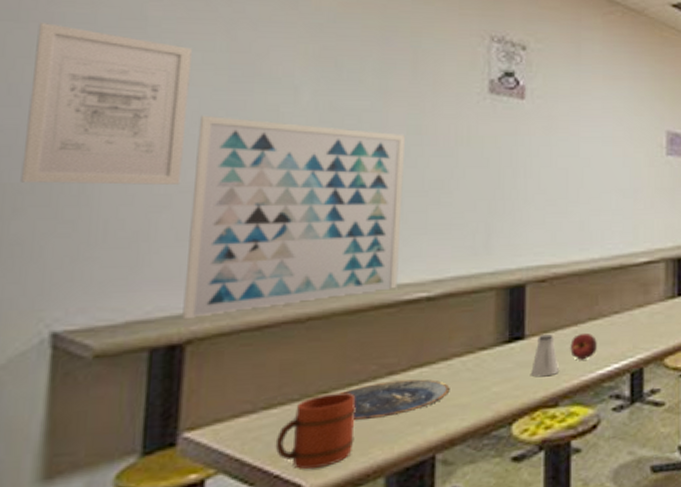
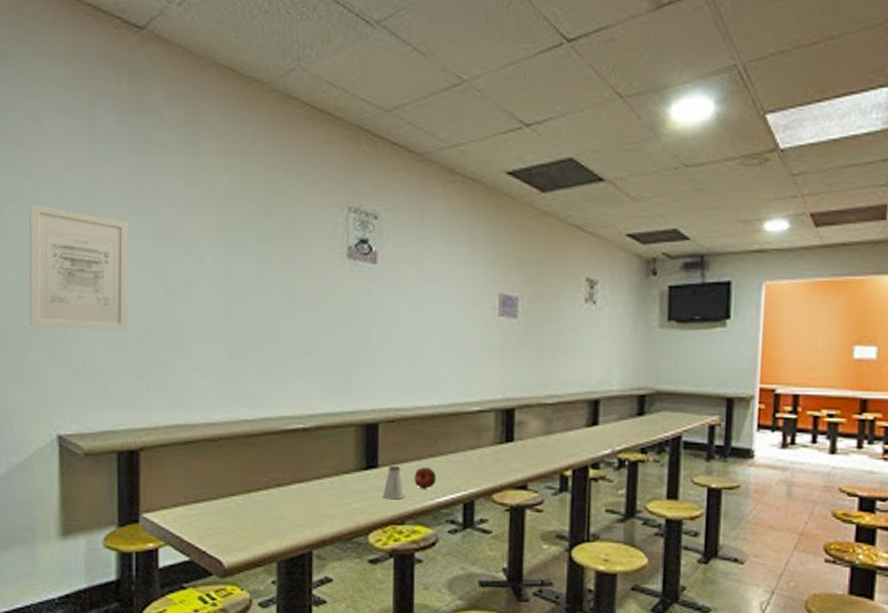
wall art: present [182,115,405,320] -> none [136,276,283,433]
mug: present [275,392,356,470] -> none [202,496,255,550]
plate: present [340,379,450,421] -> none [243,491,322,519]

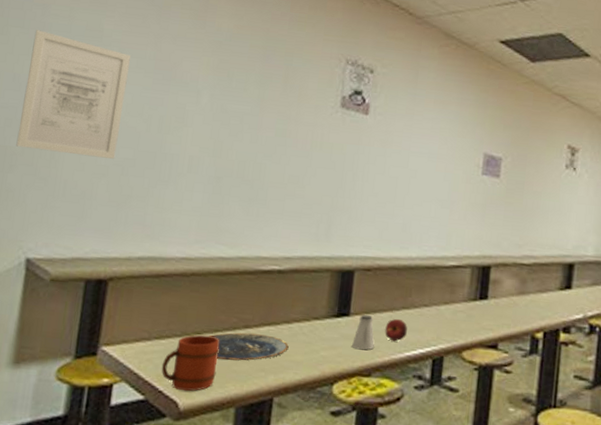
mug: none [202,496,255,550] -> present [161,335,219,391]
plate: none [243,491,322,519] -> present [209,332,289,361]

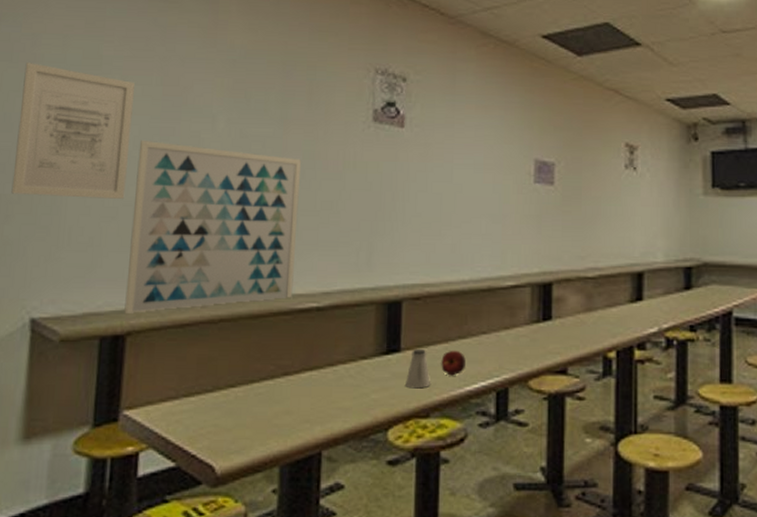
wall art: none [108,107,273,263] -> present [124,139,301,315]
mug: present [161,335,219,391] -> none [192,387,257,453]
plate: present [209,332,289,361] -> none [244,381,335,414]

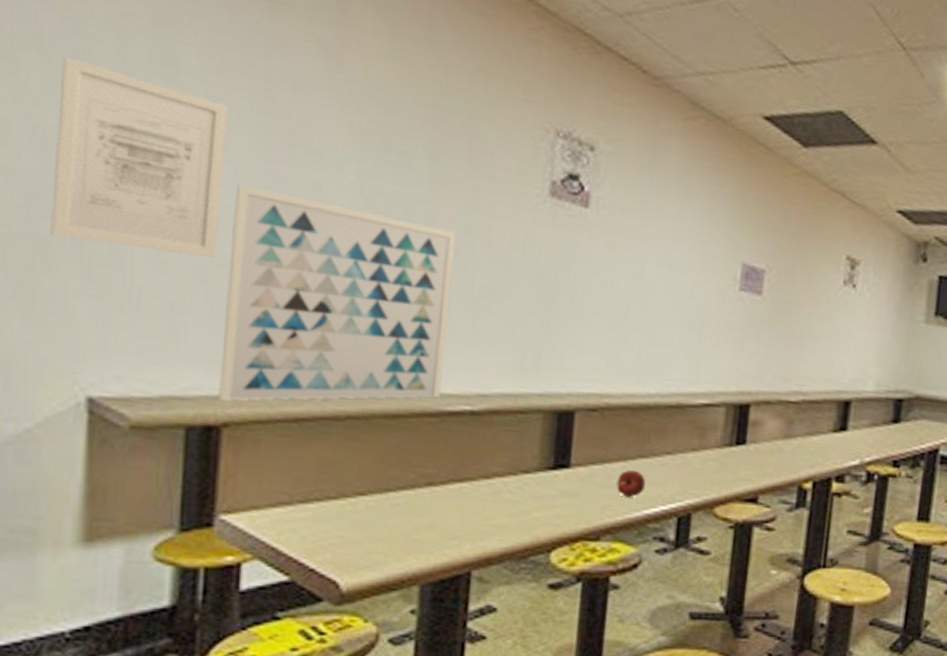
saltshaker: present [405,349,430,389] -> none [574,466,603,509]

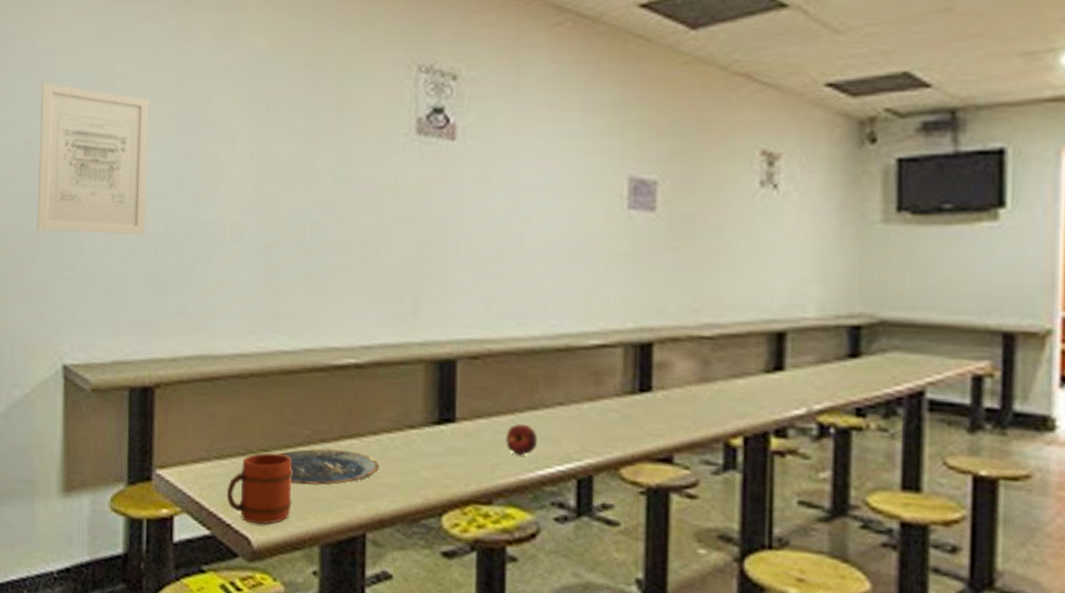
wall art: present [219,183,455,402] -> none [152,166,332,365]
mug: none [311,496,393,568] -> present [226,452,293,525]
plate: none [377,491,490,528] -> present [279,448,379,485]

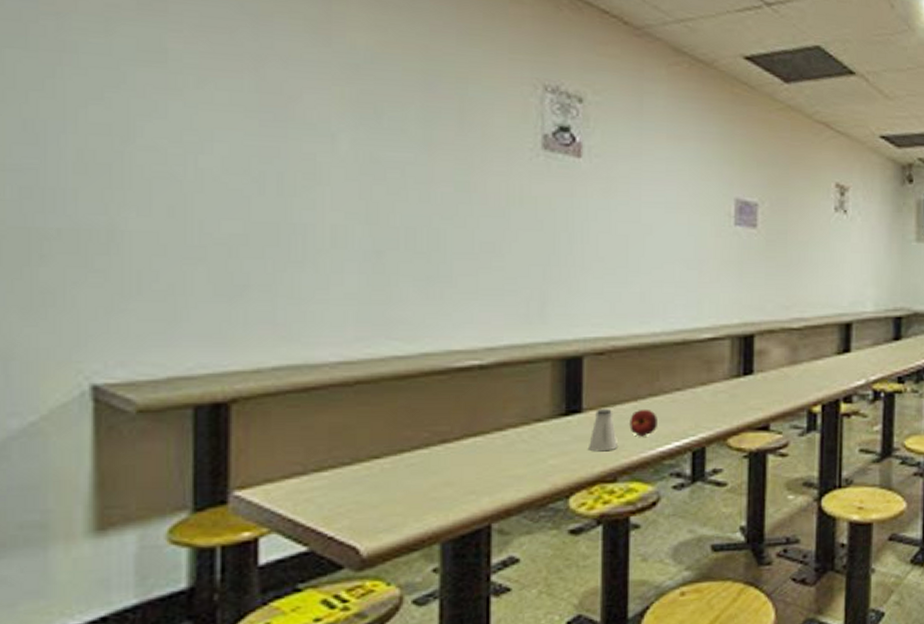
wall art: present [37,83,149,234] -> none [45,52,218,236]
mug: present [226,452,293,525] -> none [328,458,409,533]
plate: present [279,448,379,485] -> none [392,448,505,488]
saltshaker: none [462,420,493,469] -> present [589,409,617,452]

